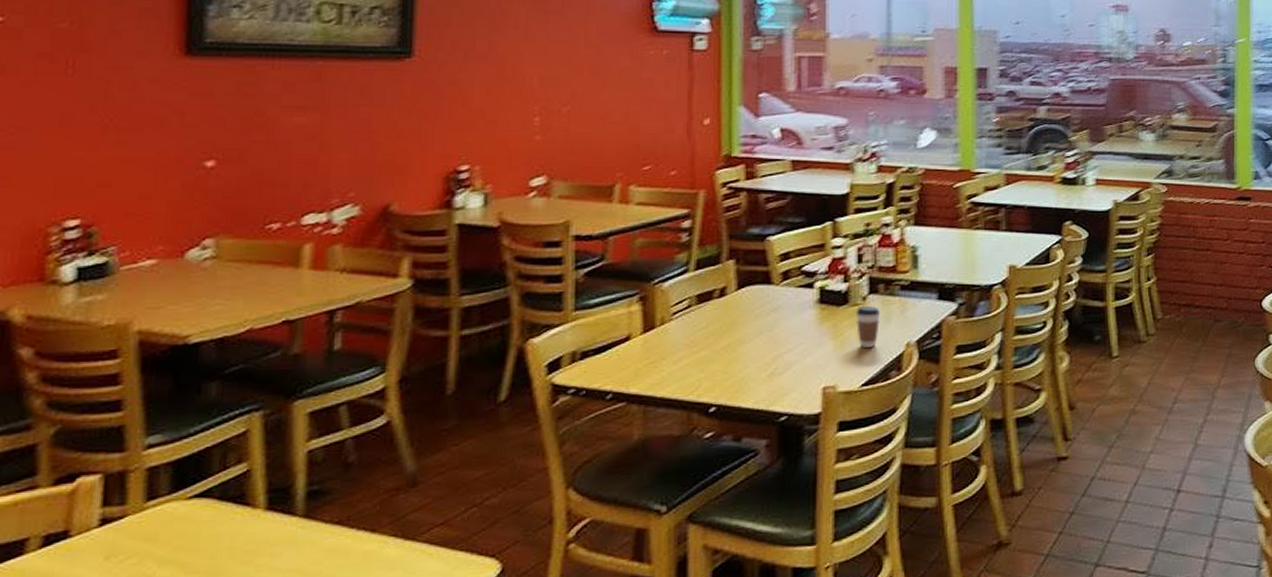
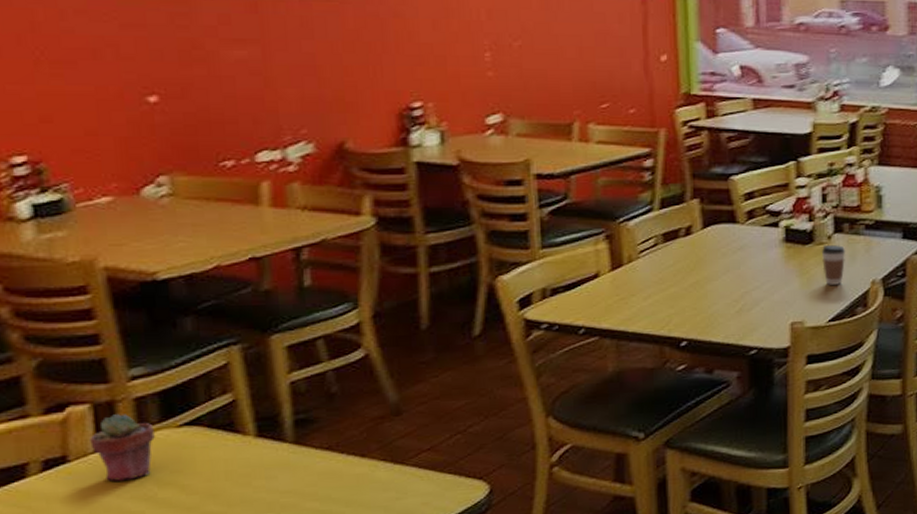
potted succulent: none [95,485,163,559] -> present [90,414,155,481]

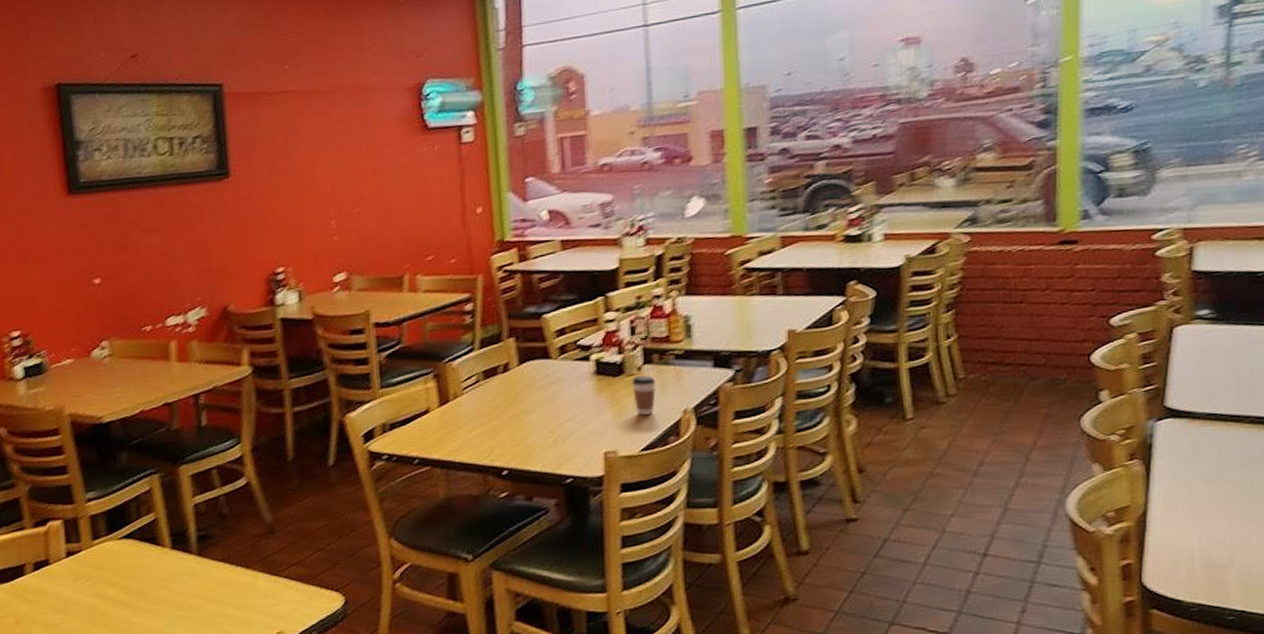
potted succulent: present [90,414,155,481] -> none [62,528,104,581]

